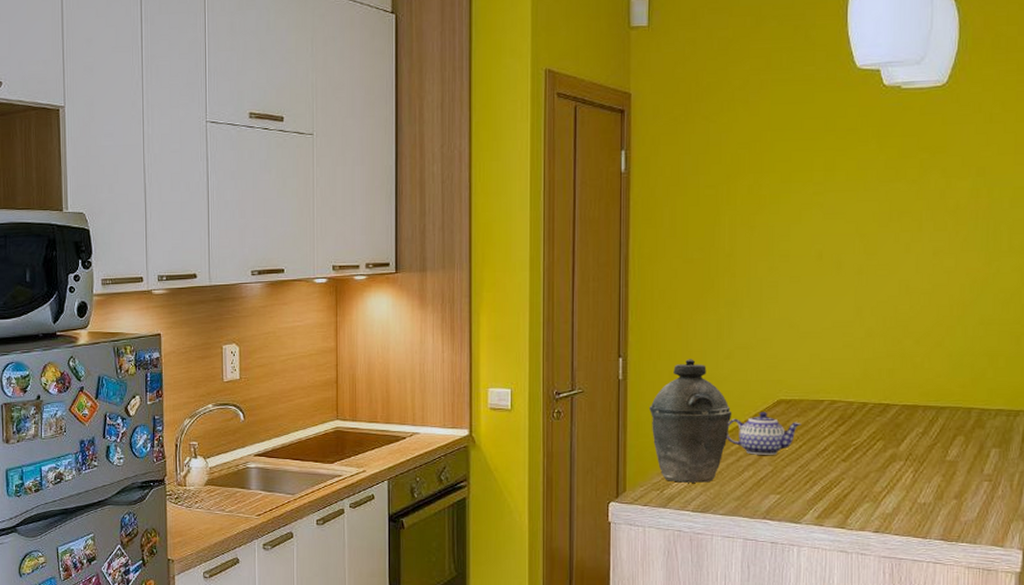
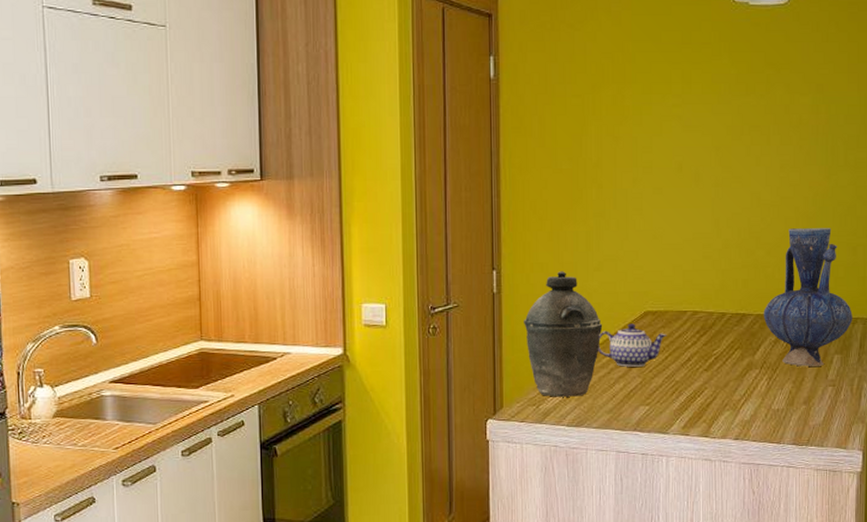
vase: none [910,316,1014,460] -> present [763,228,852,367]

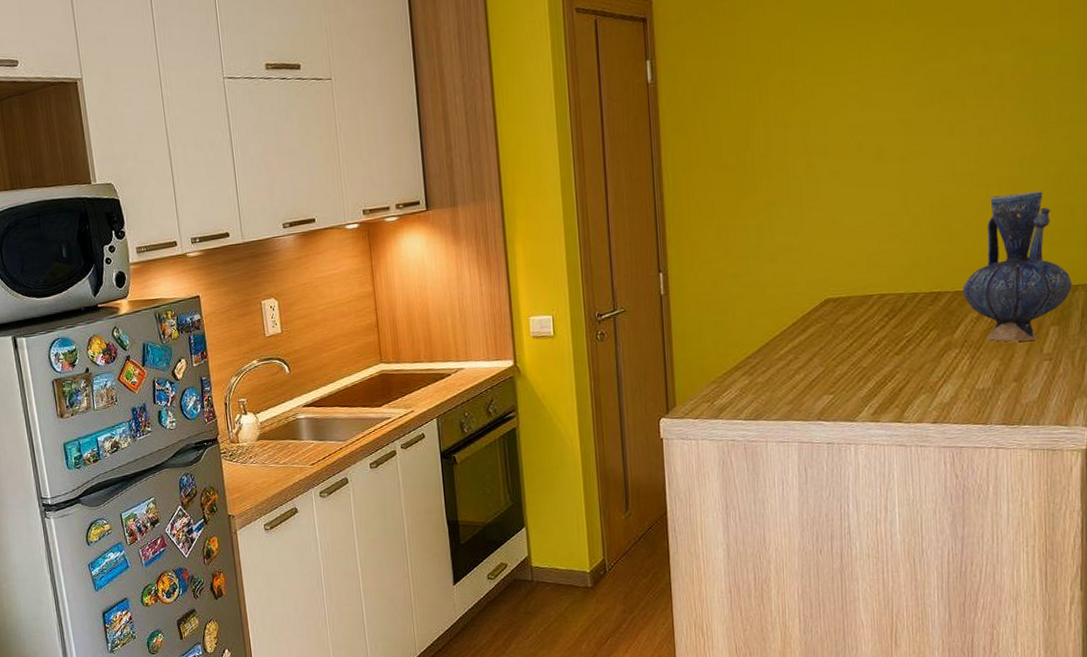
kettle: present [524,271,603,397] -> none [694,266,779,392]
teapot: present [598,323,667,367] -> none [775,312,851,357]

